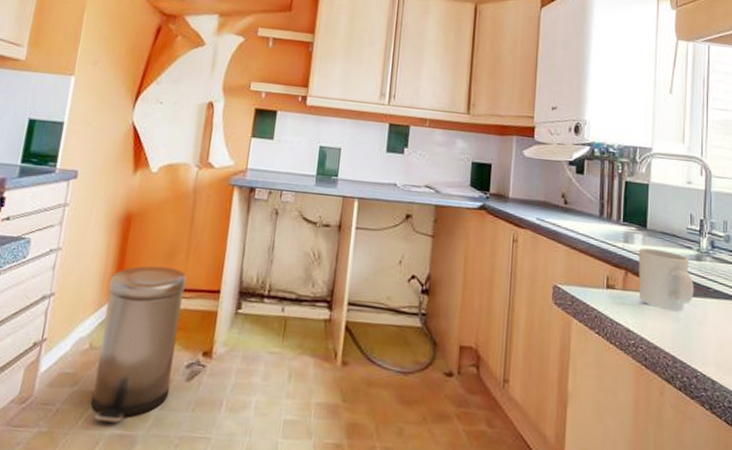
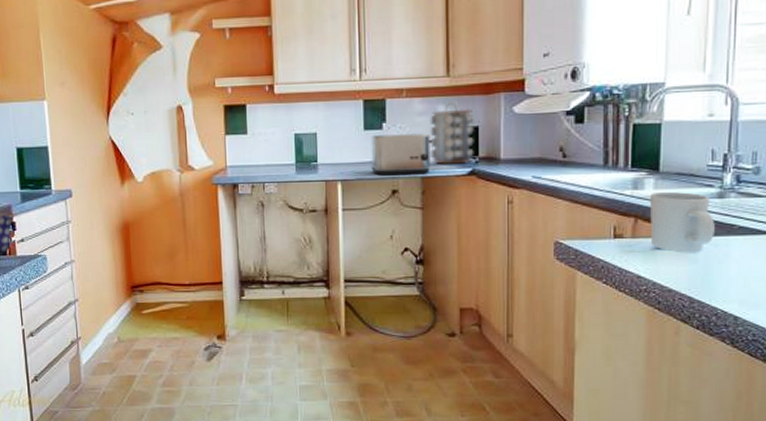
pedal bin: present [90,265,187,423] -> none [122,266,194,399]
toaster: none [389,158,449,203] -> present [371,133,433,176]
spice rack: none [445,137,488,198] -> present [430,102,474,165]

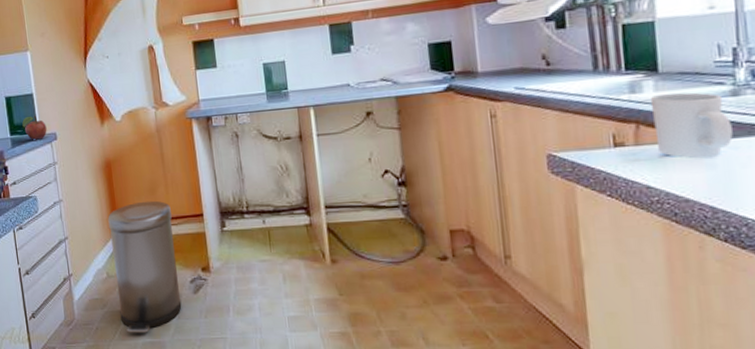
fruit: none [34,169,62,196] -> present [22,115,47,140]
pedal bin: none [122,266,194,399] -> present [108,200,182,333]
toaster: present [371,133,433,176] -> none [339,52,404,99]
spice rack: present [430,102,474,165] -> none [399,18,450,83]

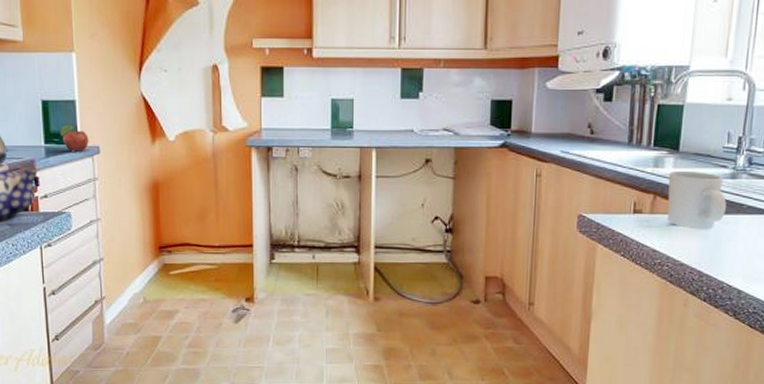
pedal bin: present [108,200,182,333] -> none [150,227,221,359]

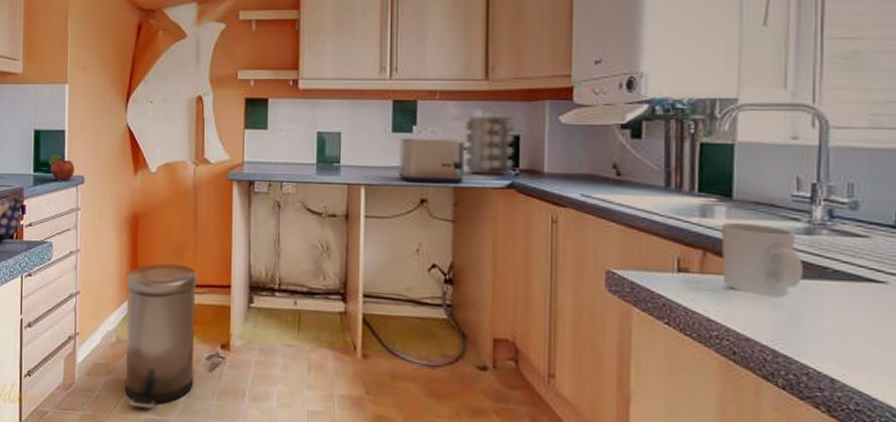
pedal bin: none [150,227,221,359] -> present [125,263,197,409]
toaster: none [406,104,468,145] -> present [399,138,468,184]
spice rack: none [464,74,508,137] -> present [464,107,515,176]

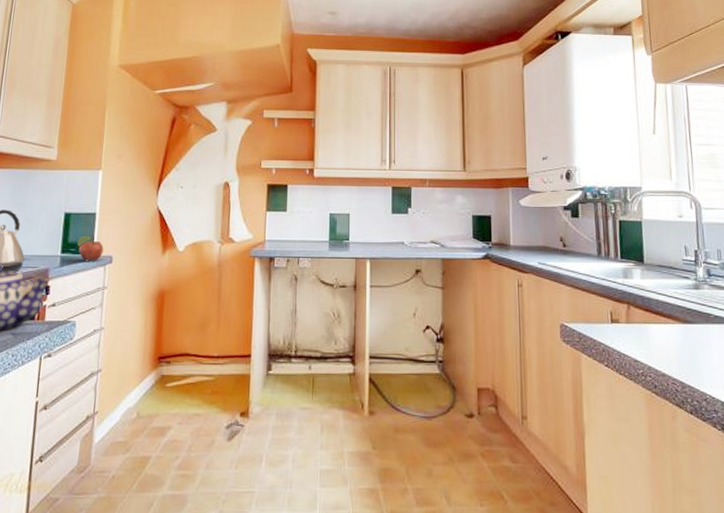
pedal bin: present [125,263,197,409] -> none [142,336,219,484]
toaster: present [399,138,468,184] -> none [398,218,452,257]
spice rack: present [464,107,515,176] -> none [449,193,488,249]
mug: present [722,221,803,298] -> none [639,281,696,339]

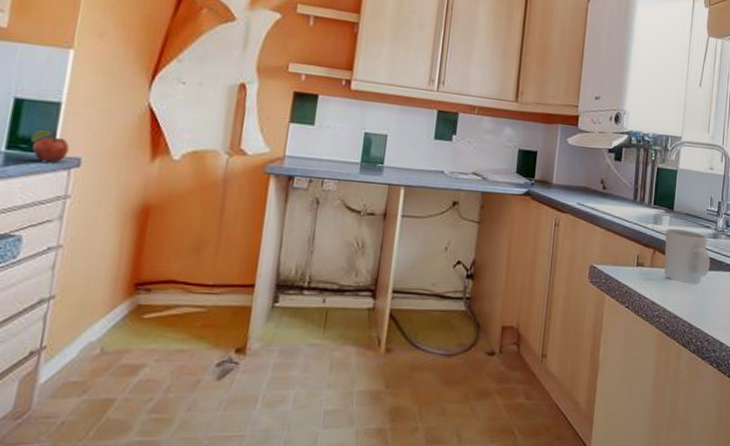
mug: none [639,281,696,339] -> present [664,228,710,285]

